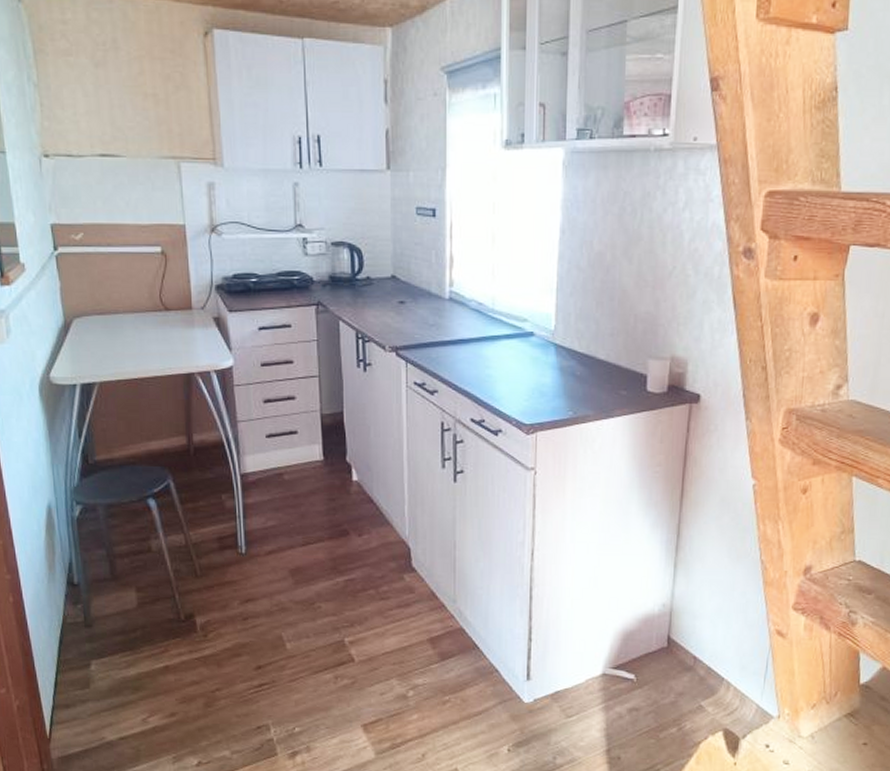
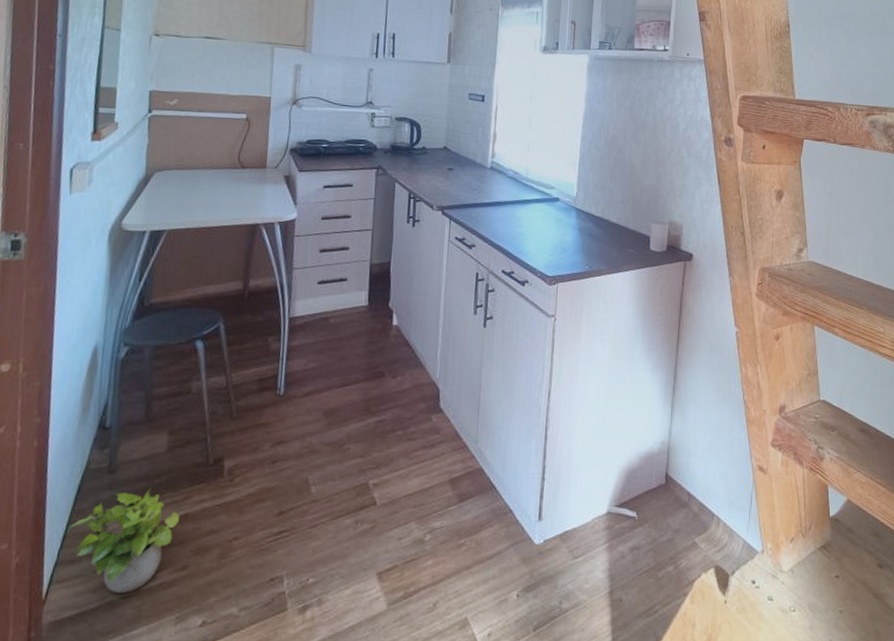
potted plant: none [59,642,160,735] -> present [70,489,180,593]

